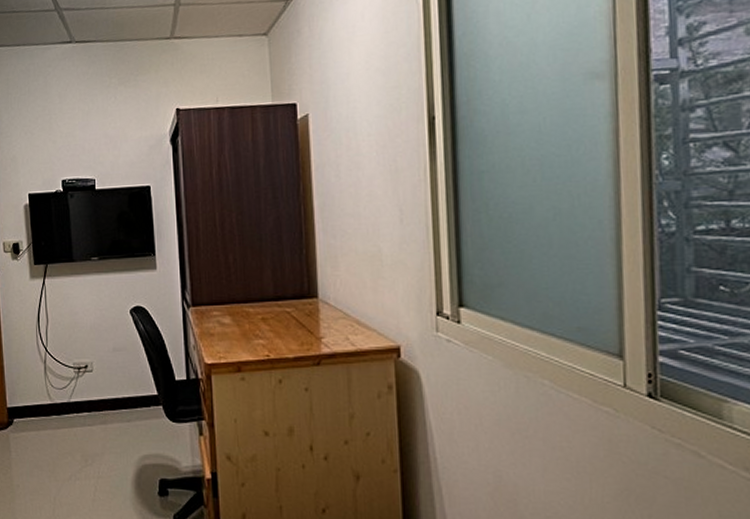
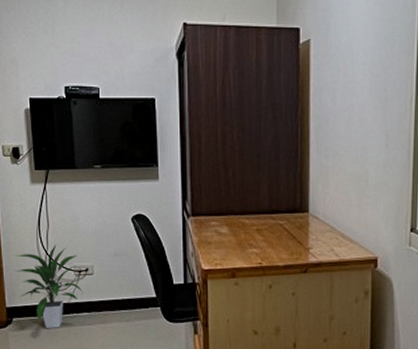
indoor plant: none [15,339,83,430] -> present [15,243,83,328]

